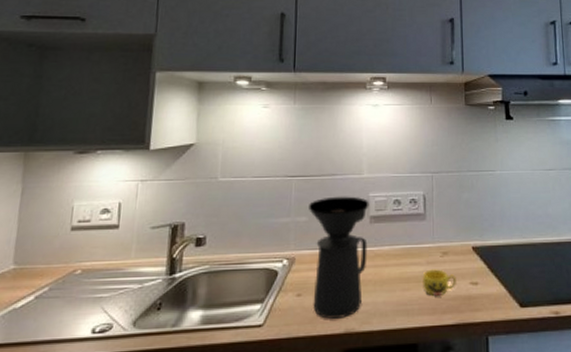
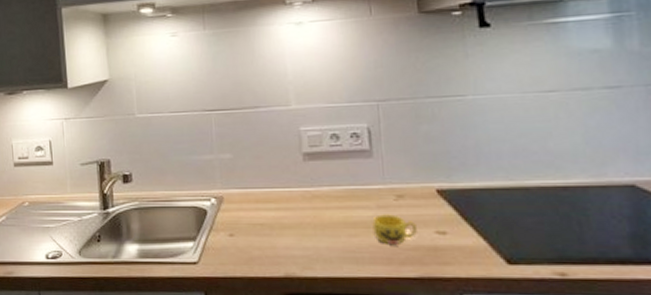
coffee maker: present [309,196,369,319] -> none [232,130,304,262]

